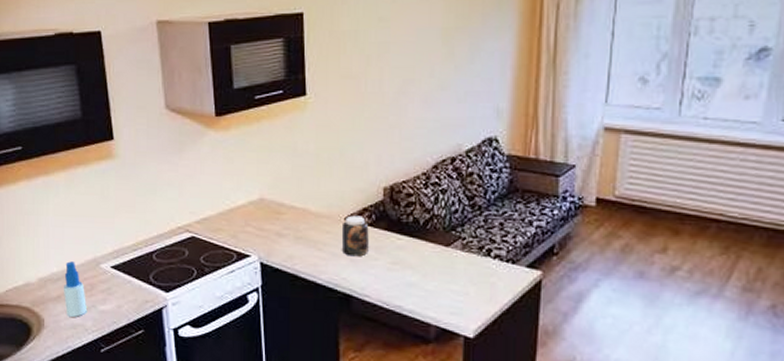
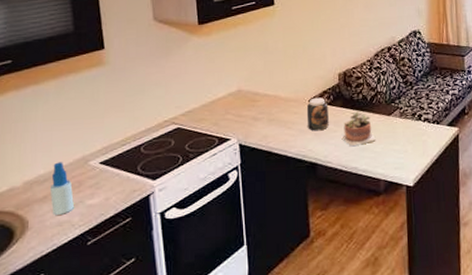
succulent plant: none [385,236,428,280] -> present [343,110,376,147]

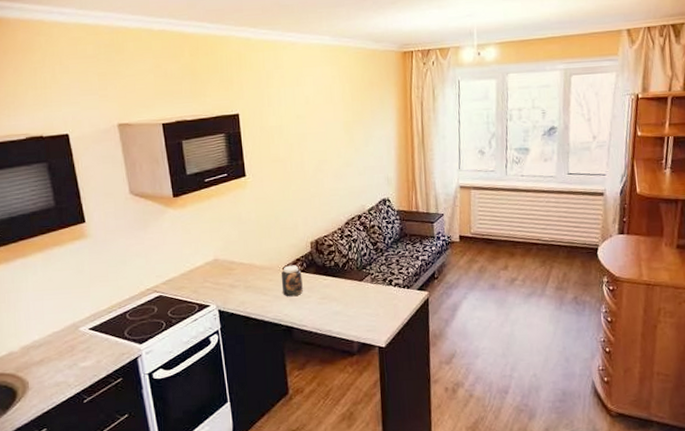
spray bottle: present [49,162,74,215] -> none [45,328,69,376]
succulent plant: present [343,110,376,147] -> none [316,276,349,311]

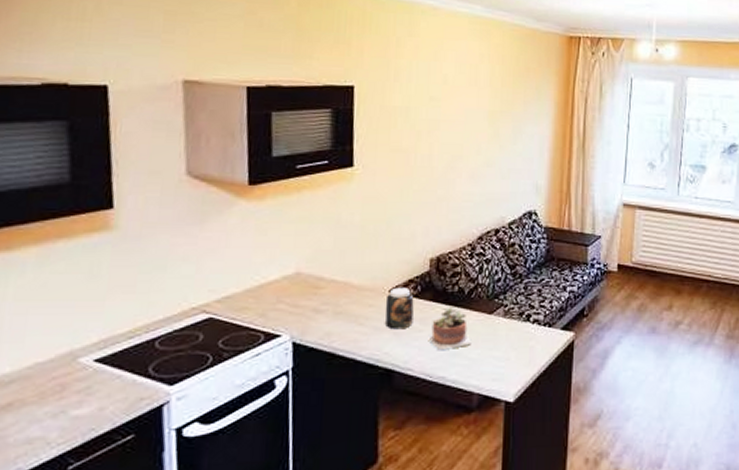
succulent plant: none [316,276,349,311] -> present [429,305,472,351]

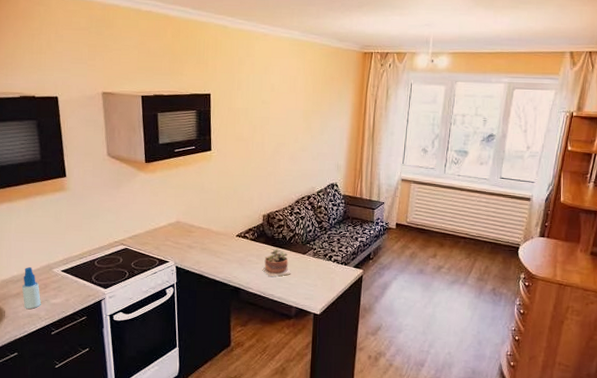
spray bottle: none [17,357,53,429] -> present [21,267,41,309]
jar: present [384,287,414,330] -> none [233,233,253,262]

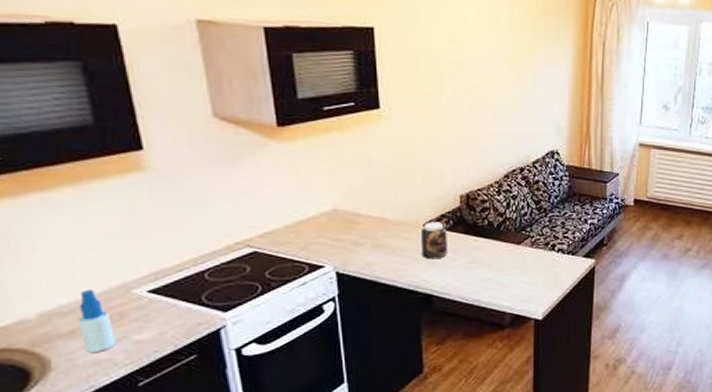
jar: none [233,233,253,262] -> present [420,221,447,260]
succulent plant: present [263,247,291,277] -> none [464,237,502,278]

